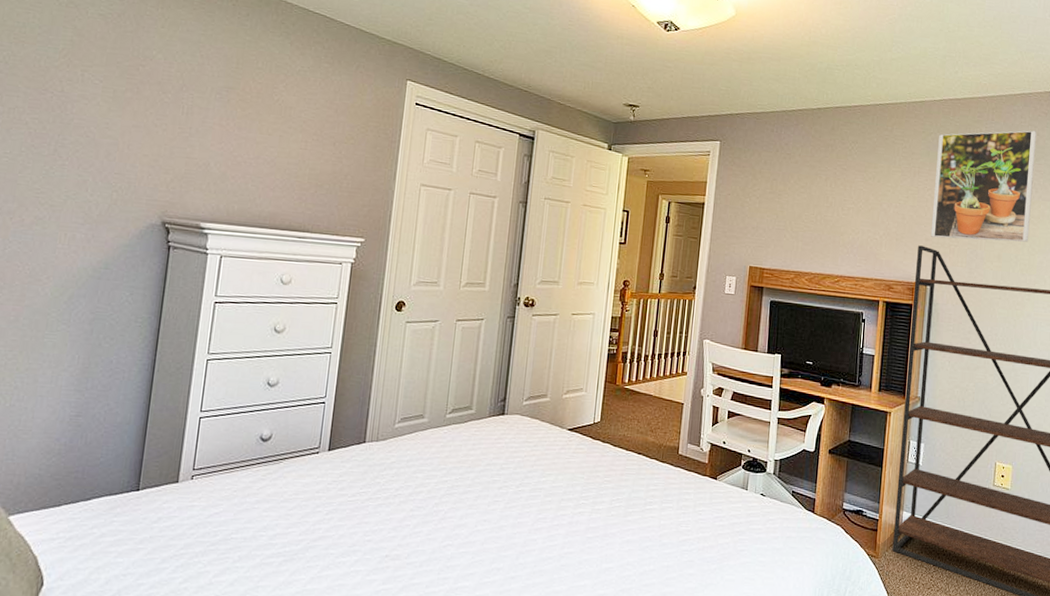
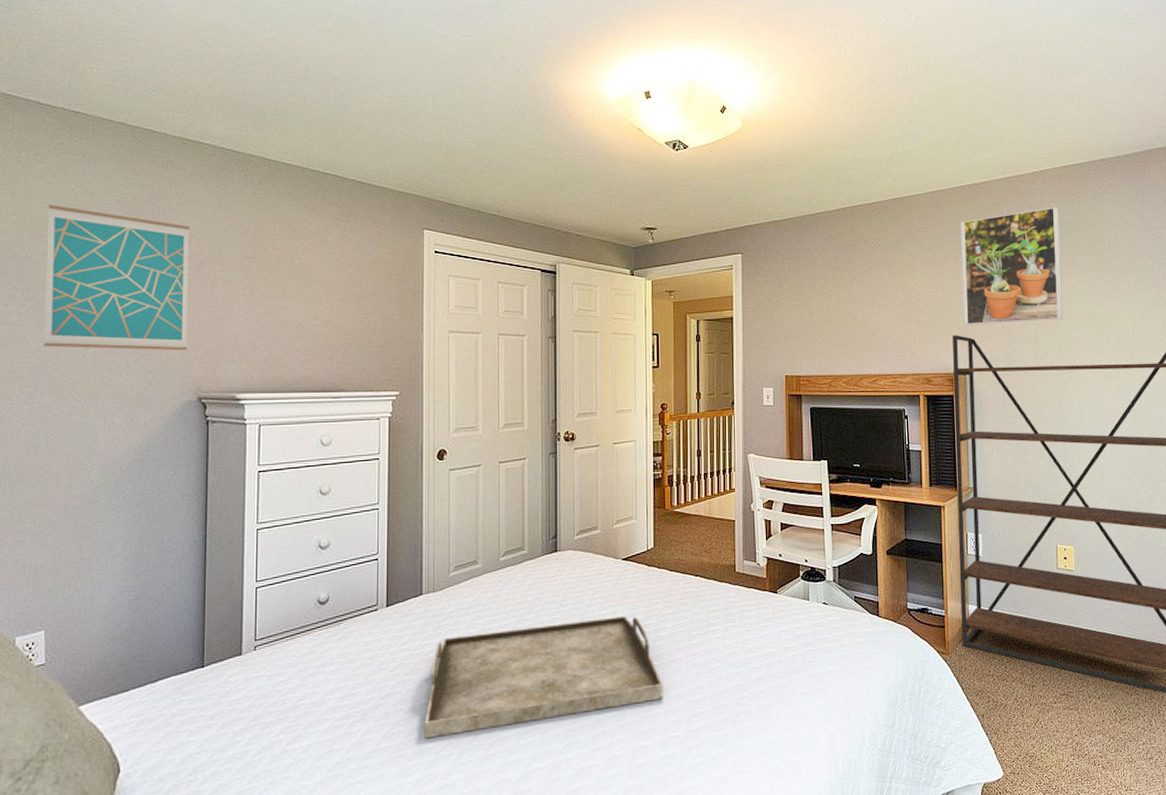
wall art: none [12,11,172,174] -> present [44,204,190,351]
serving tray: none [352,485,594,585] -> present [425,616,663,739]

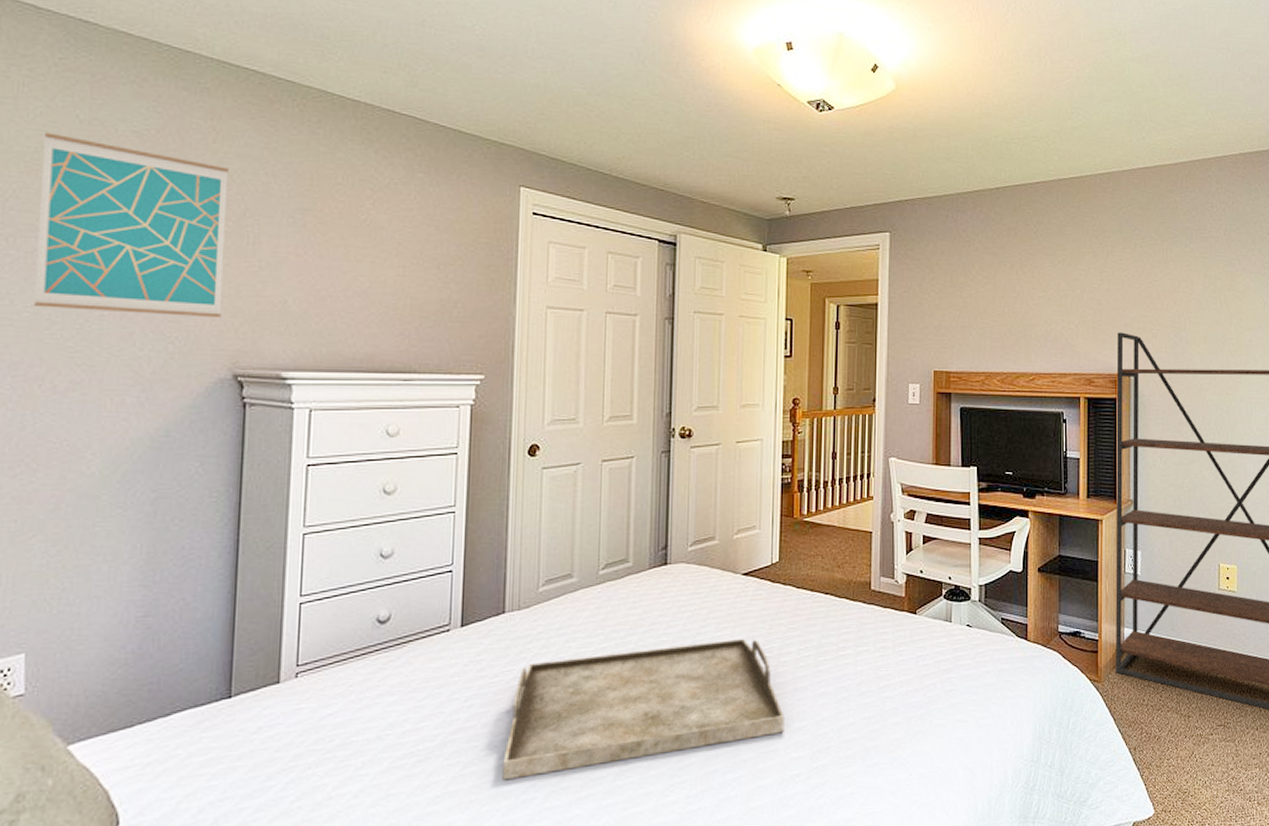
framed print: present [960,207,1064,325] -> none [1130,197,1236,323]

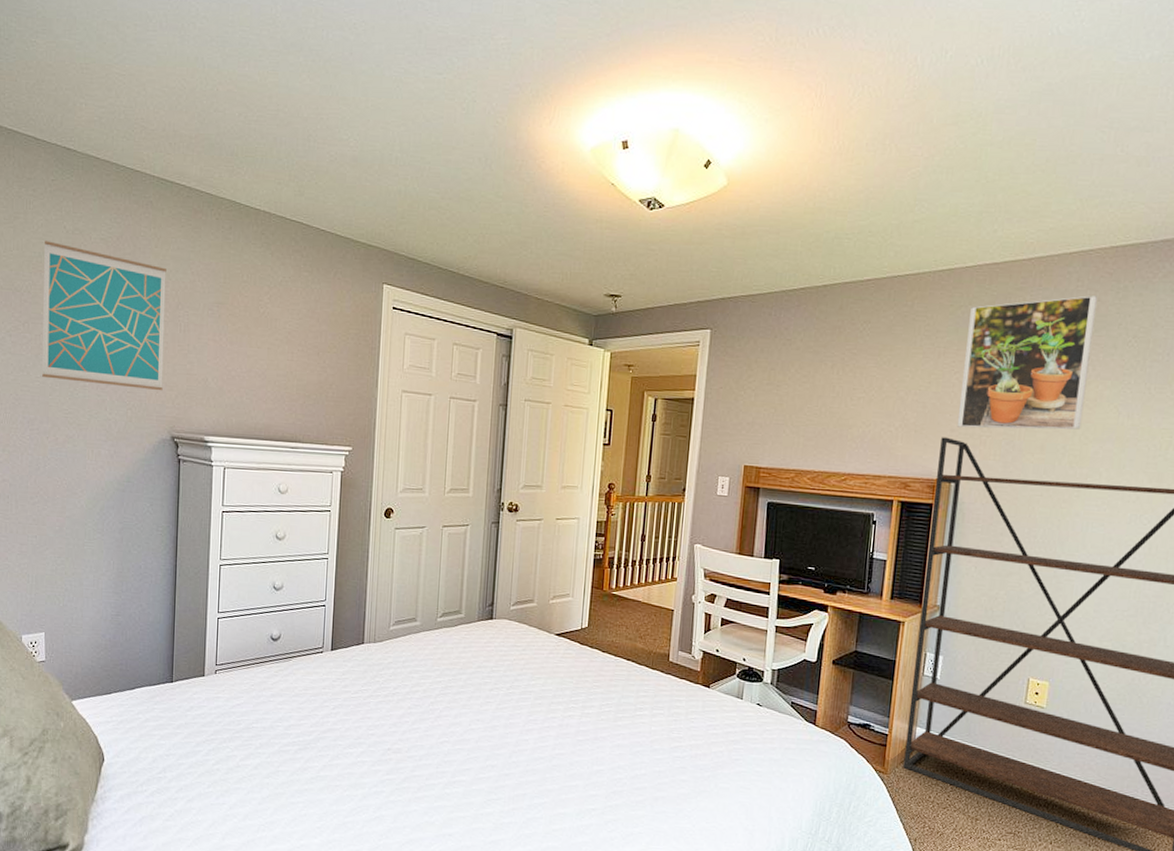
serving tray: present [502,639,785,781] -> none [359,686,585,774]
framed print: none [1130,197,1236,323] -> present [956,295,1097,430]

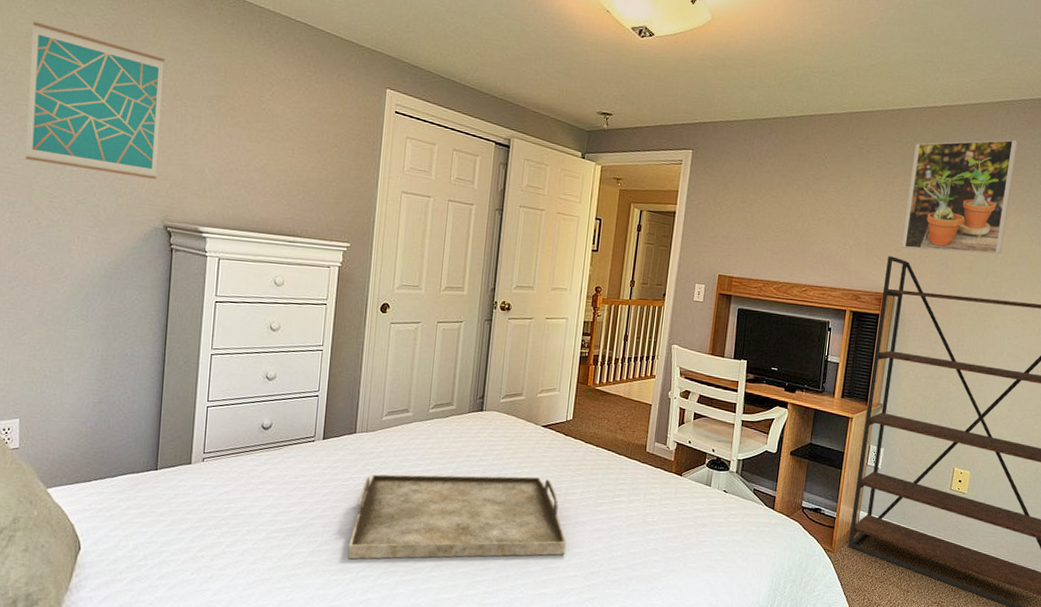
serving tray: none [359,686,585,774] -> present [348,474,566,559]

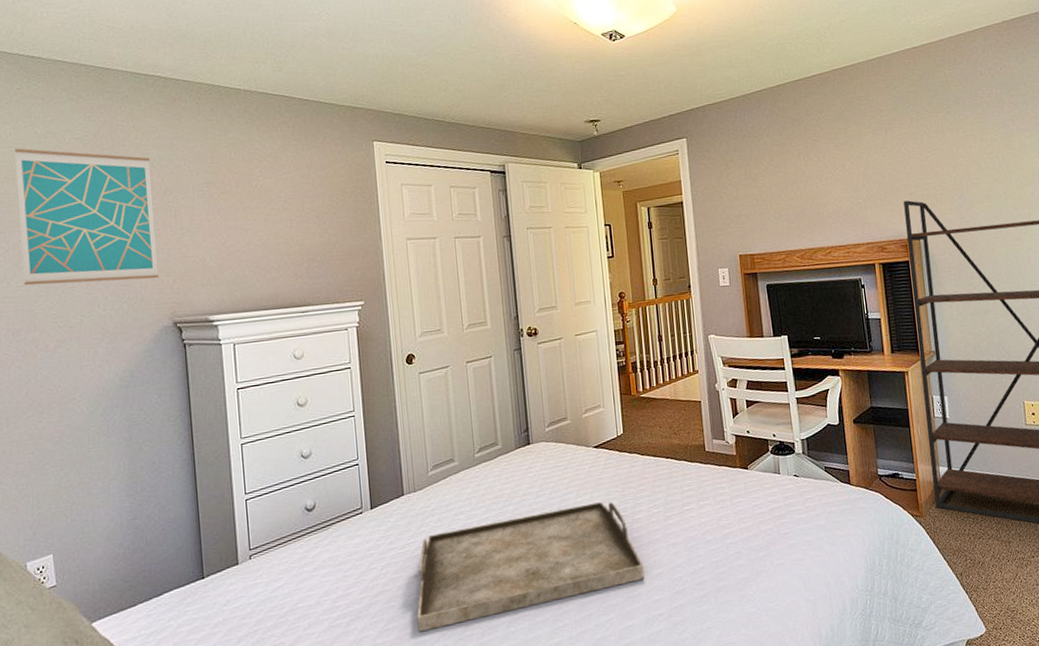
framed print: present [901,139,1018,254] -> none [903,63,1015,190]

